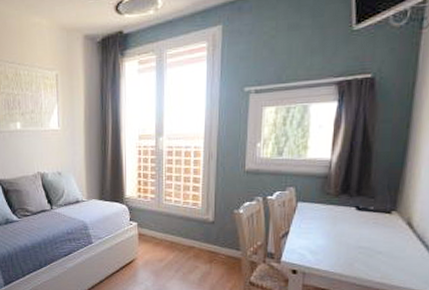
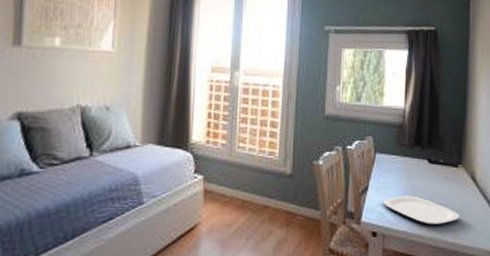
plate: none [304,240,390,266] -> present [383,196,460,225]

